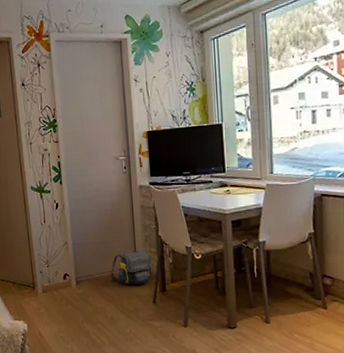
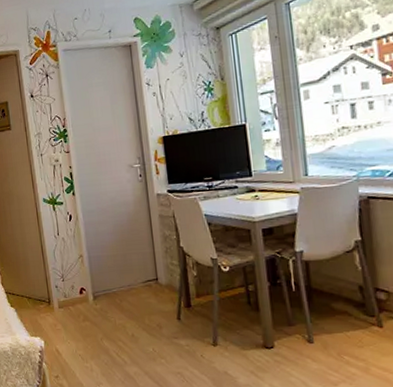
shoulder bag: present [110,251,152,285] -> none [129,263,175,300]

